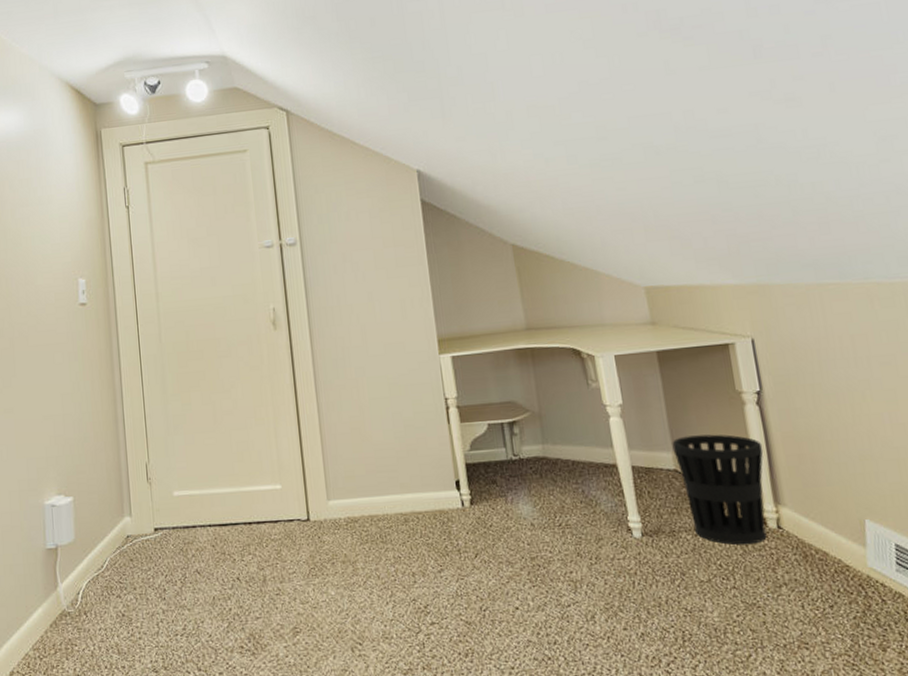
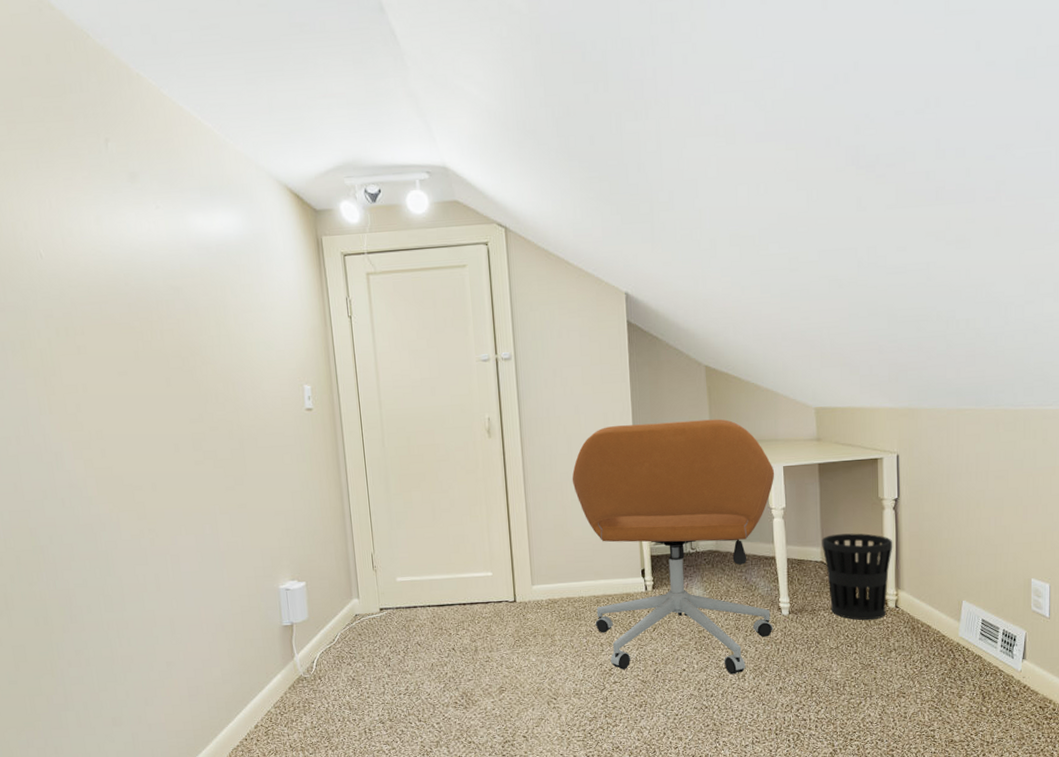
office chair: none [368,302,624,615] -> present [572,419,775,675]

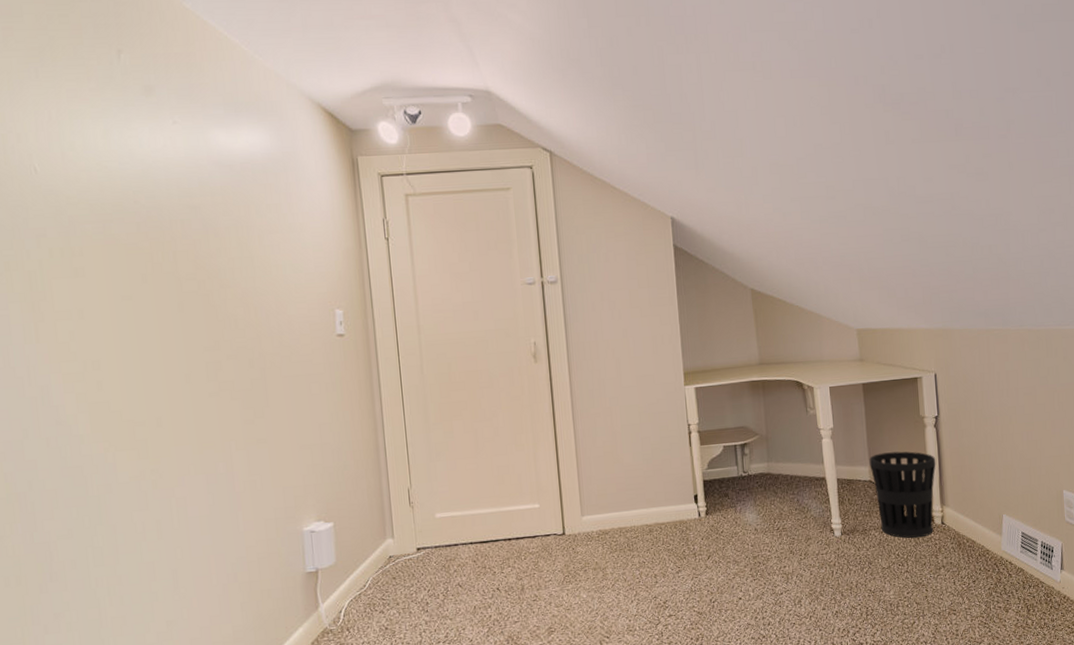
office chair: present [572,419,775,675] -> none [621,341,827,602]

